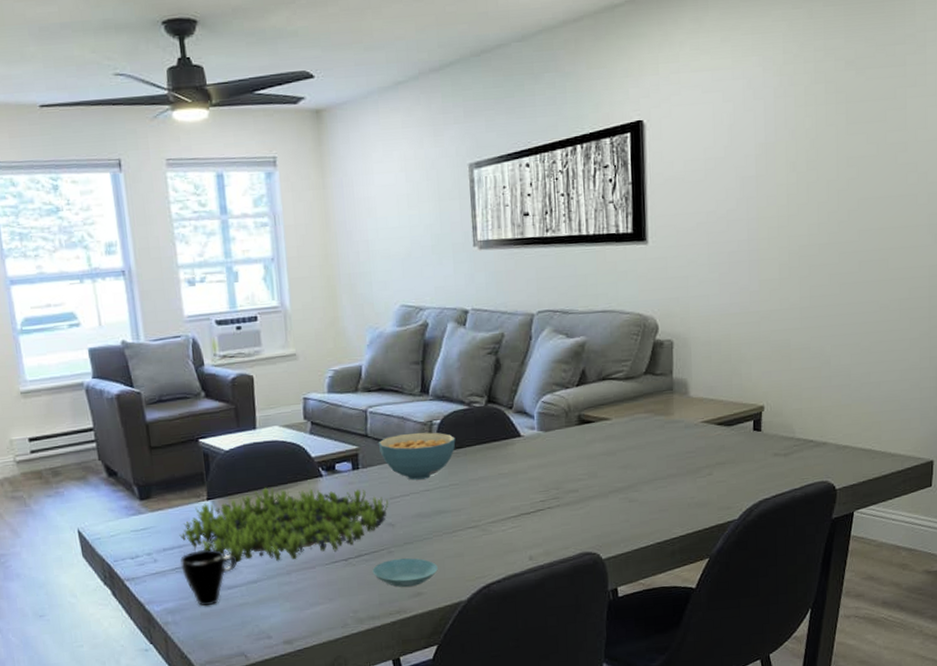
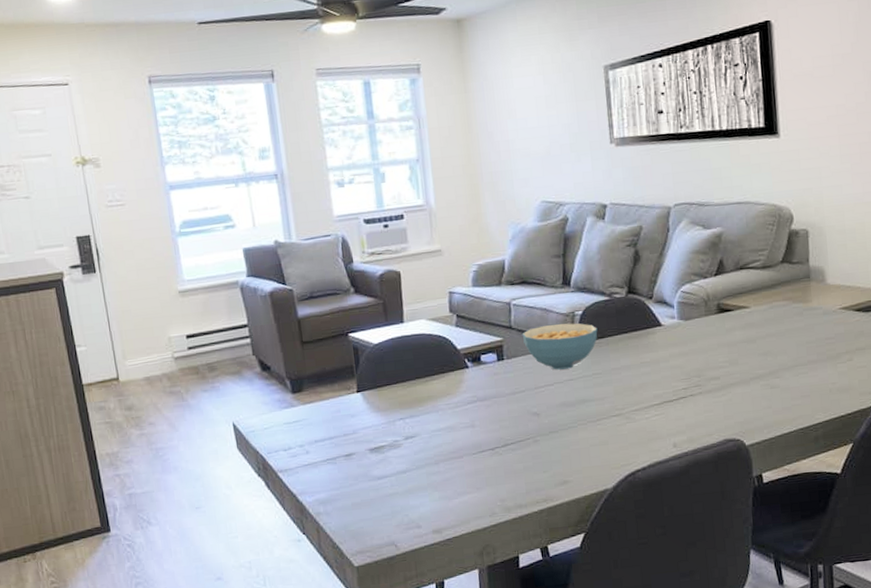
plant: present [179,487,389,563] -> none [330,379,534,454]
cup: present [180,549,237,606] -> none [332,440,387,497]
saucer: present [372,558,438,587] -> none [518,446,583,476]

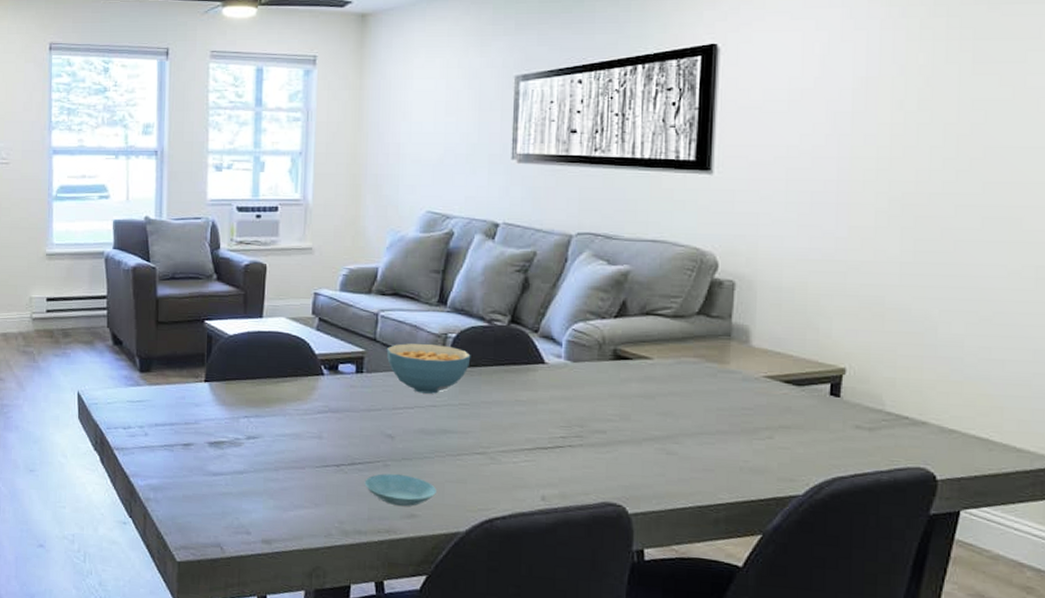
saucer: none [518,446,583,476] -> present [364,474,436,506]

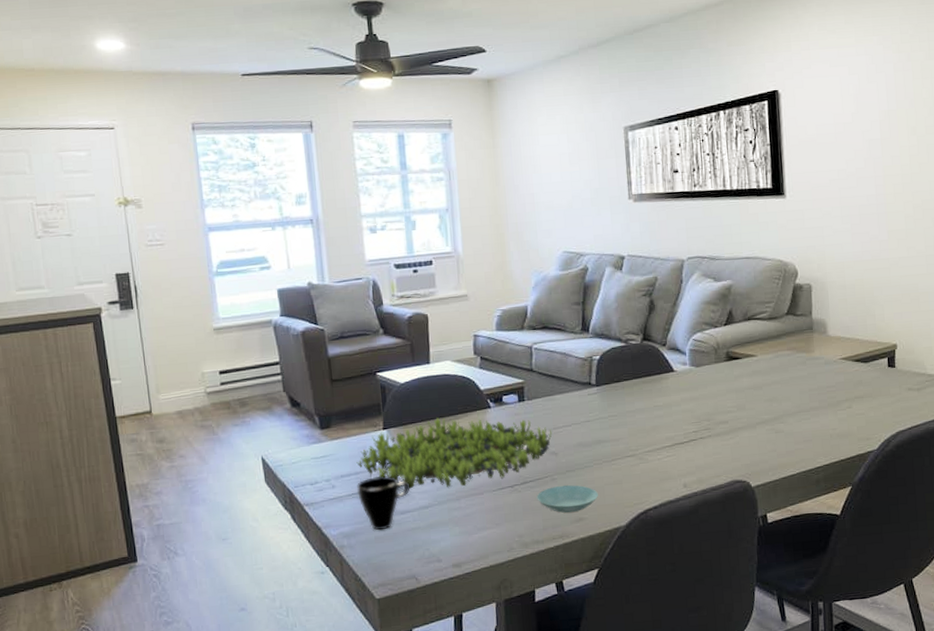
cup: none [170,431,226,489] -> present [357,476,410,531]
plant: none [172,377,391,456] -> present [356,418,552,489]
cereal bowl: present [386,343,471,394] -> none [542,367,614,412]

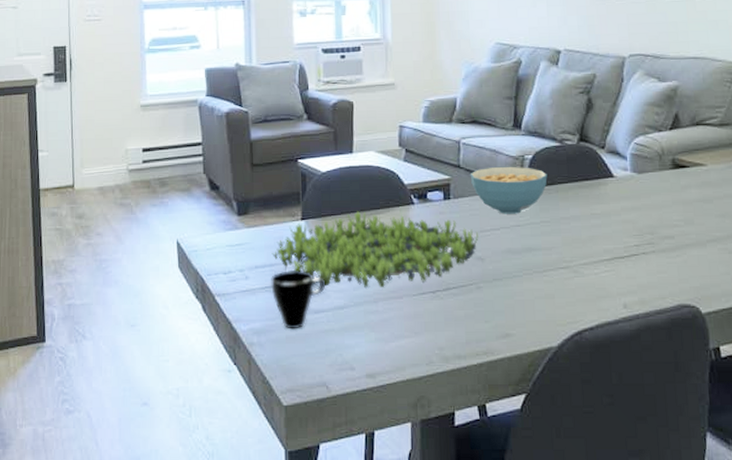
saucer: present [536,485,598,513] -> none [460,296,528,326]
cereal bowl: none [542,367,614,412] -> present [470,166,548,214]

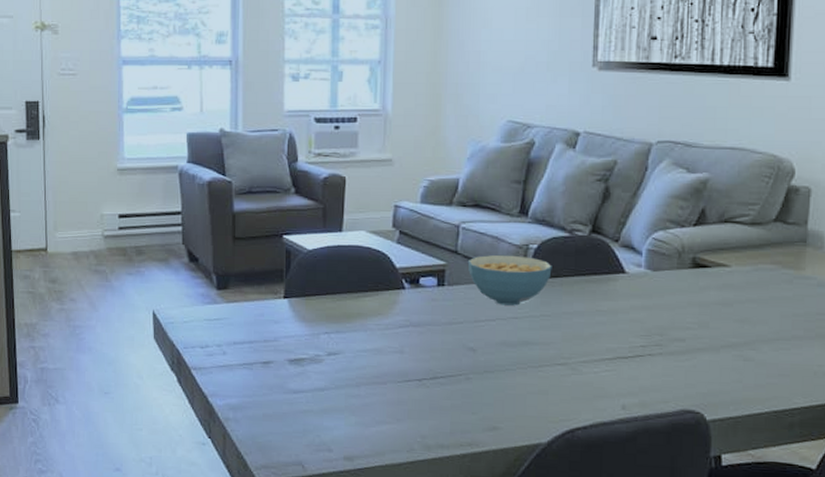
cup: present [271,270,326,330] -> none [249,349,307,408]
plant: present [272,211,479,289] -> none [251,293,473,372]

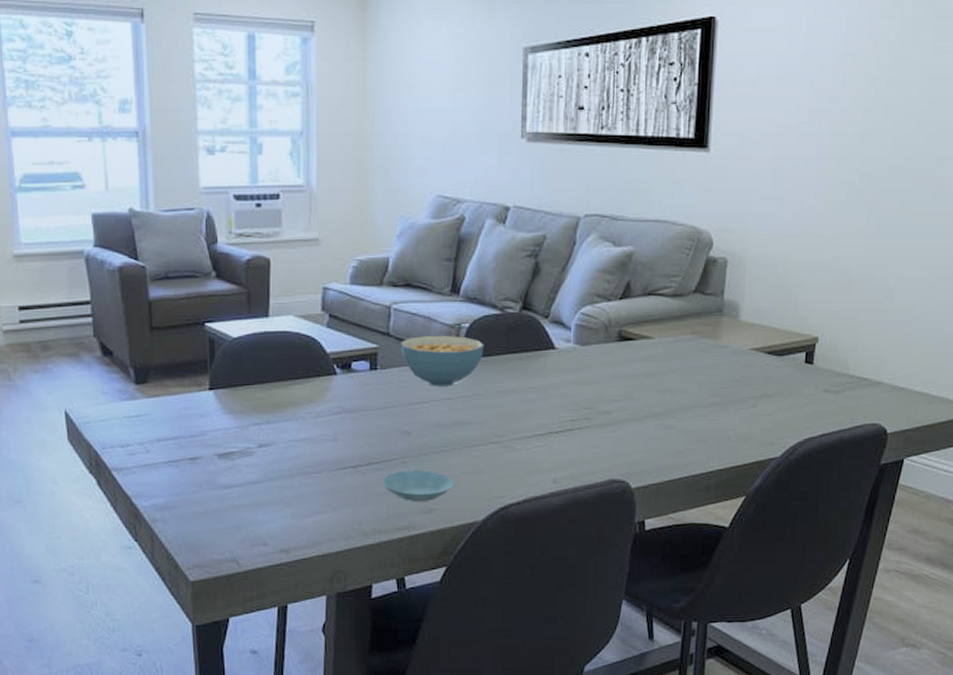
saucer: none [446,387,518,419] -> present [382,471,454,501]

